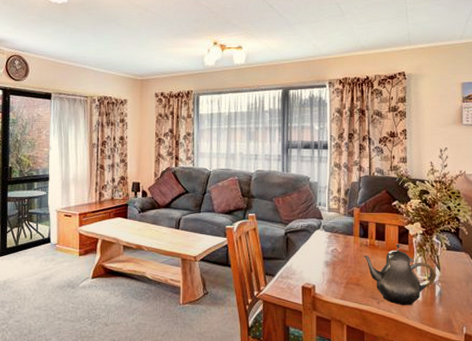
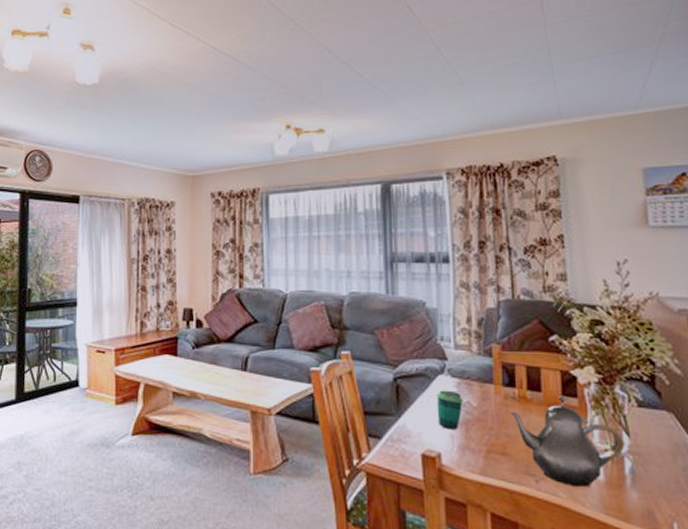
cup: none [314,241,332,268] -> present [436,390,463,429]

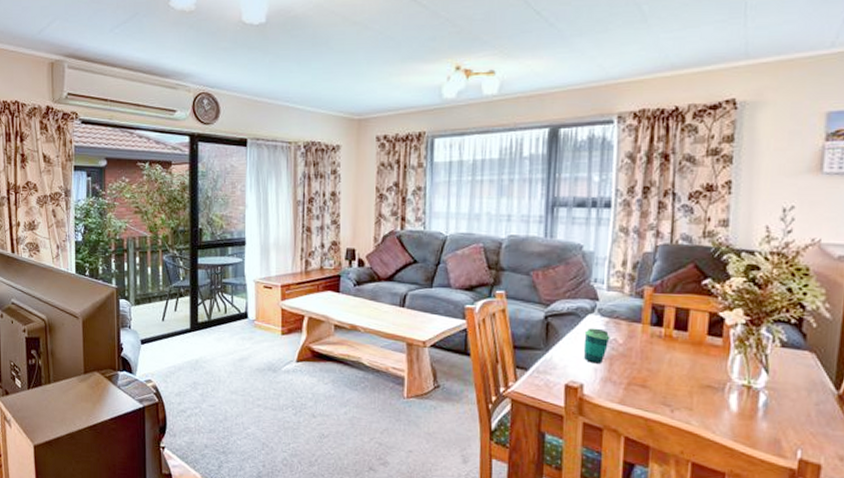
teapot: present [511,395,625,487] -> none [655,335,763,417]

